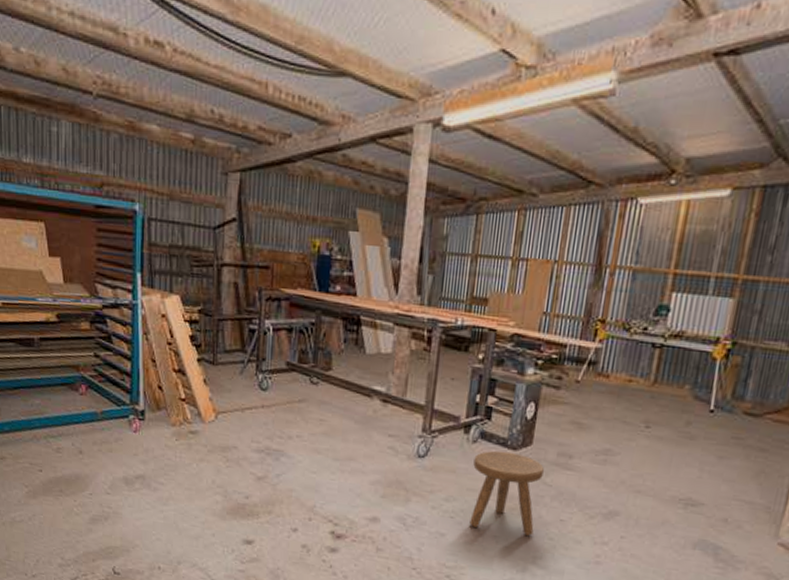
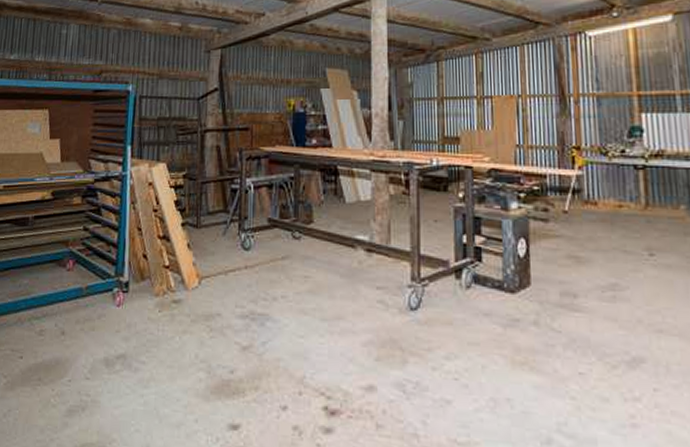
stool: present [469,450,544,536] -> none [470,295,551,396]

